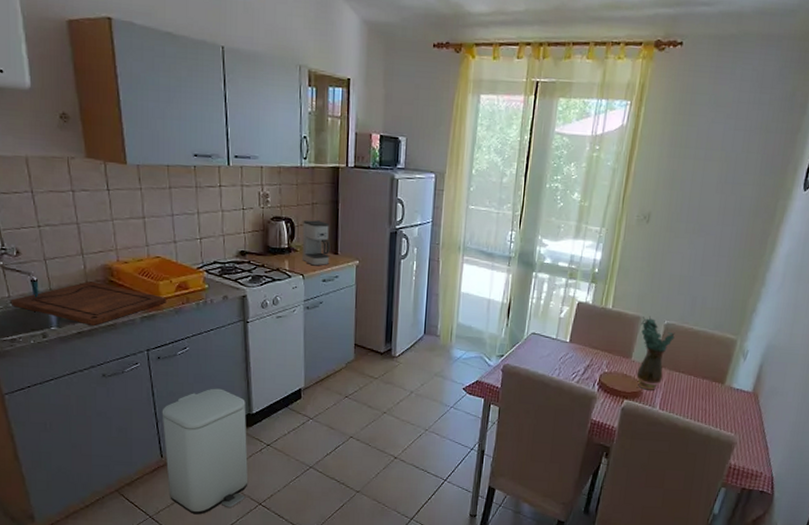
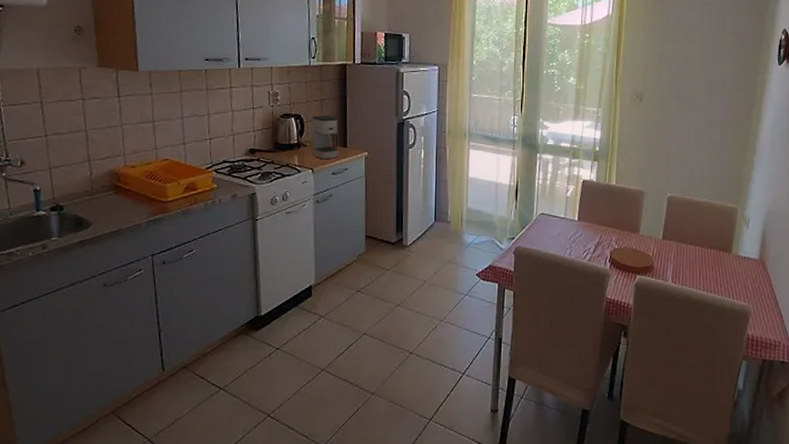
cutting board: present [10,281,166,327] -> none [10,188,174,234]
pedal bin: present [162,388,249,515] -> none [165,291,257,433]
vase: present [636,316,675,390] -> none [645,190,678,264]

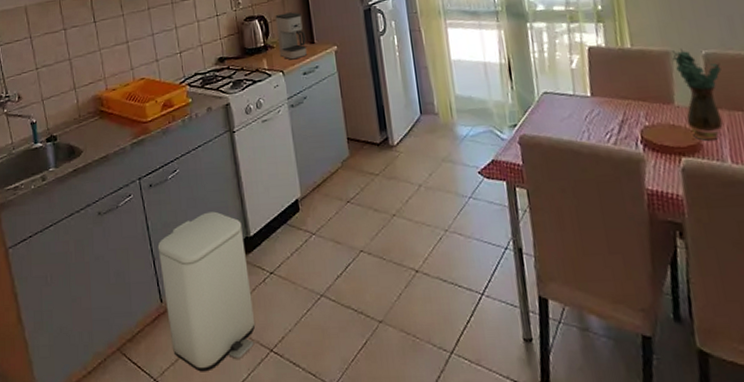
pedal bin: none [165,291,257,433] -> present [157,211,255,372]
vase: none [645,190,678,264] -> present [671,48,723,141]

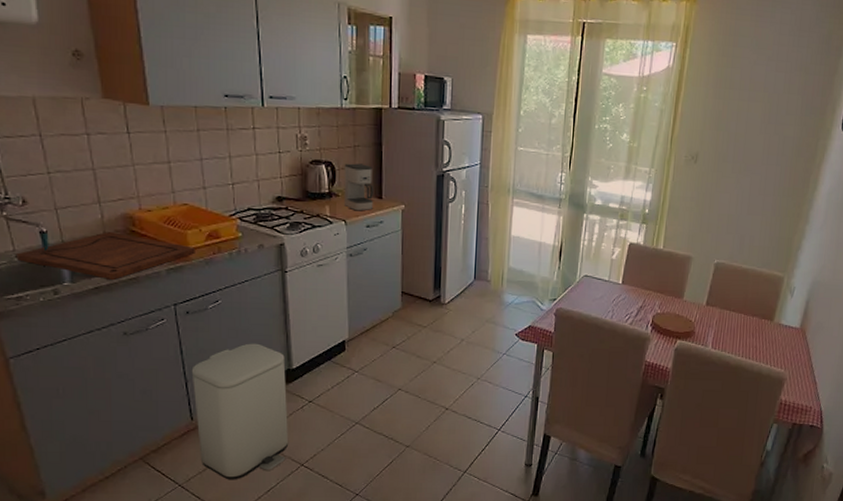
cutting board: none [13,114,154,162] -> present [15,232,195,281]
vase: present [671,48,723,141] -> none [688,255,725,330]

